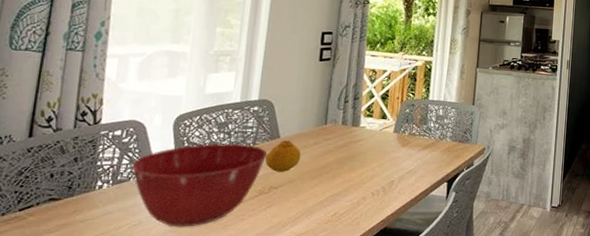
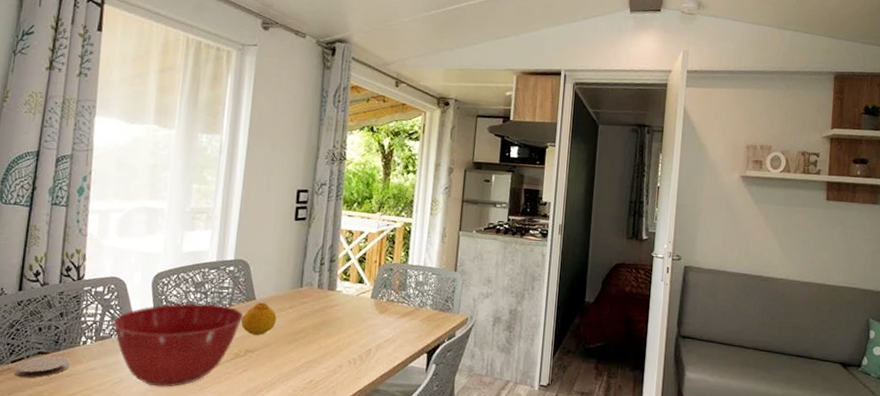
coaster: none [23,201,85,226] -> present [15,356,70,378]

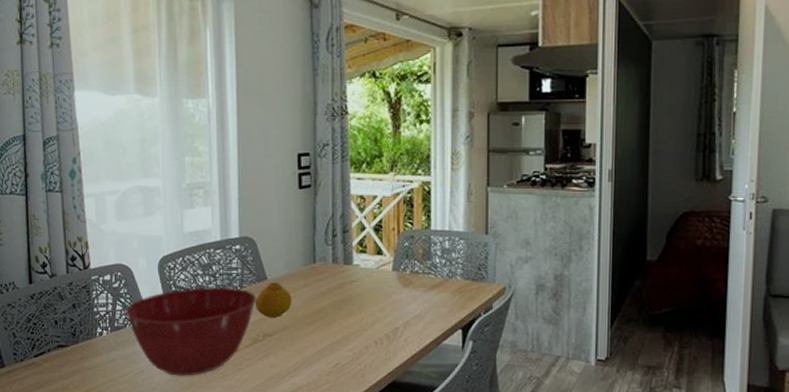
coaster: present [15,356,70,378] -> none [39,348,90,372]

